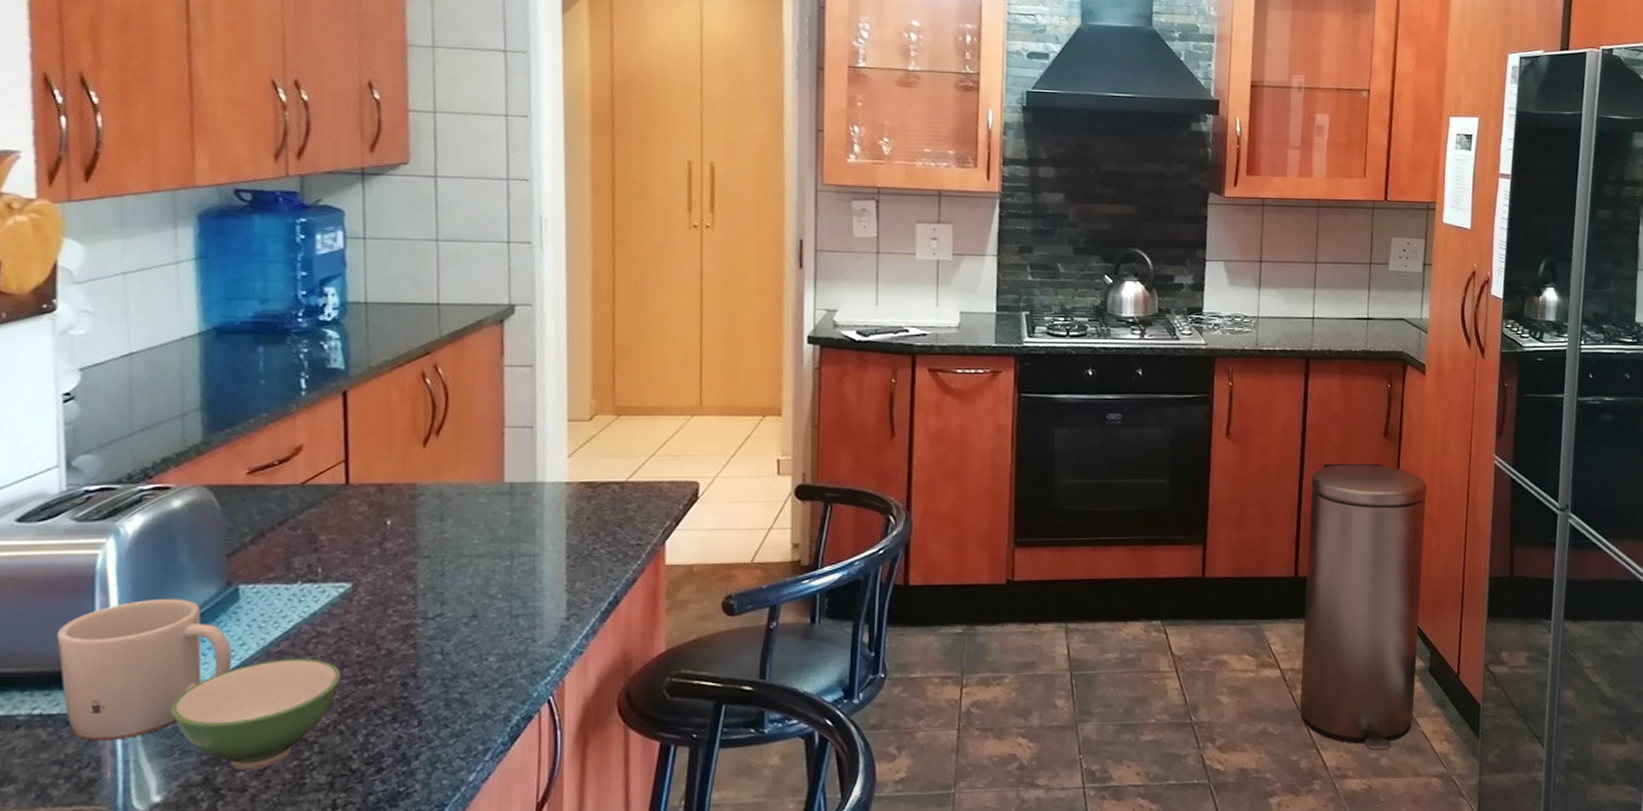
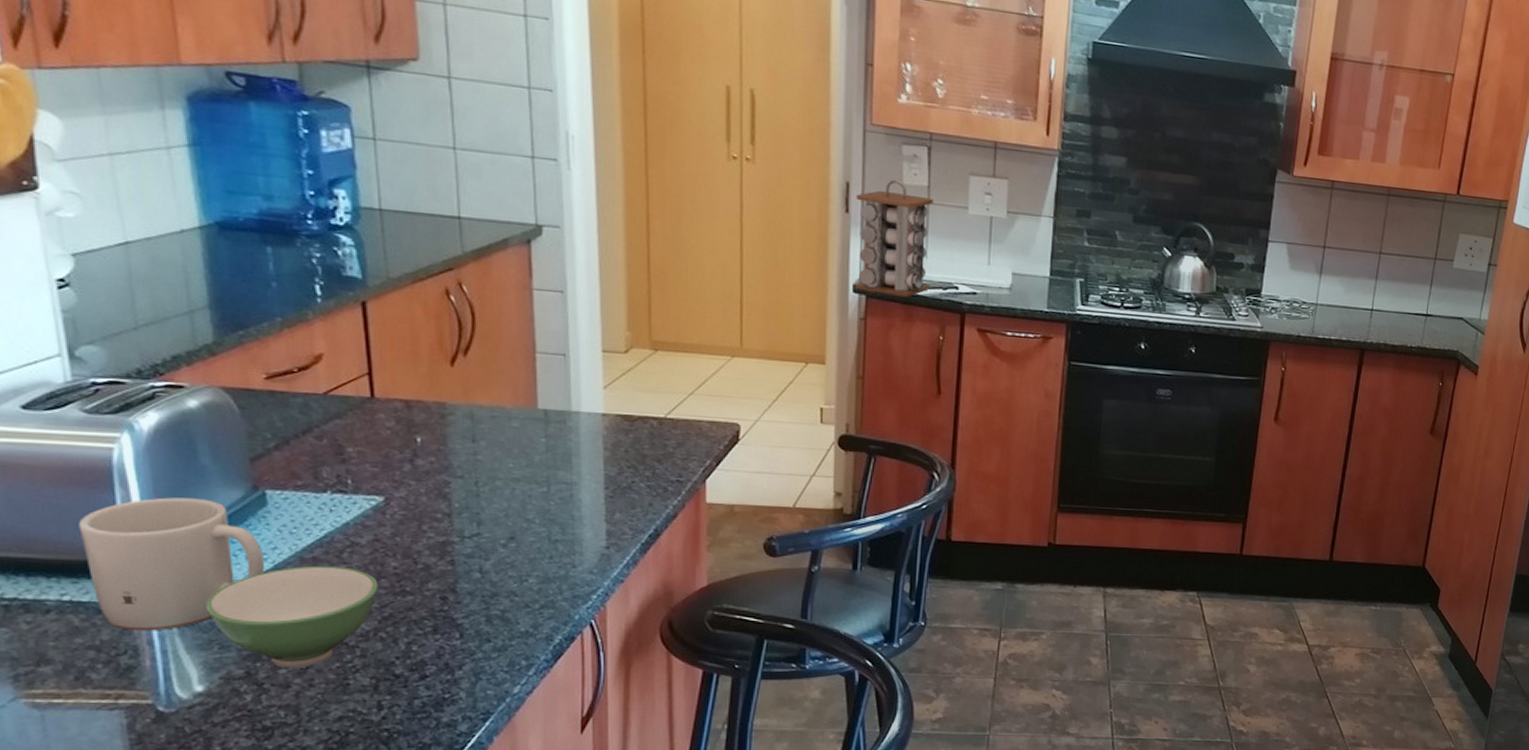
spice rack: none [809,233,882,344] -> present [854,179,933,298]
pedal bin: present [1299,463,1428,751] -> none [1322,455,1467,724]

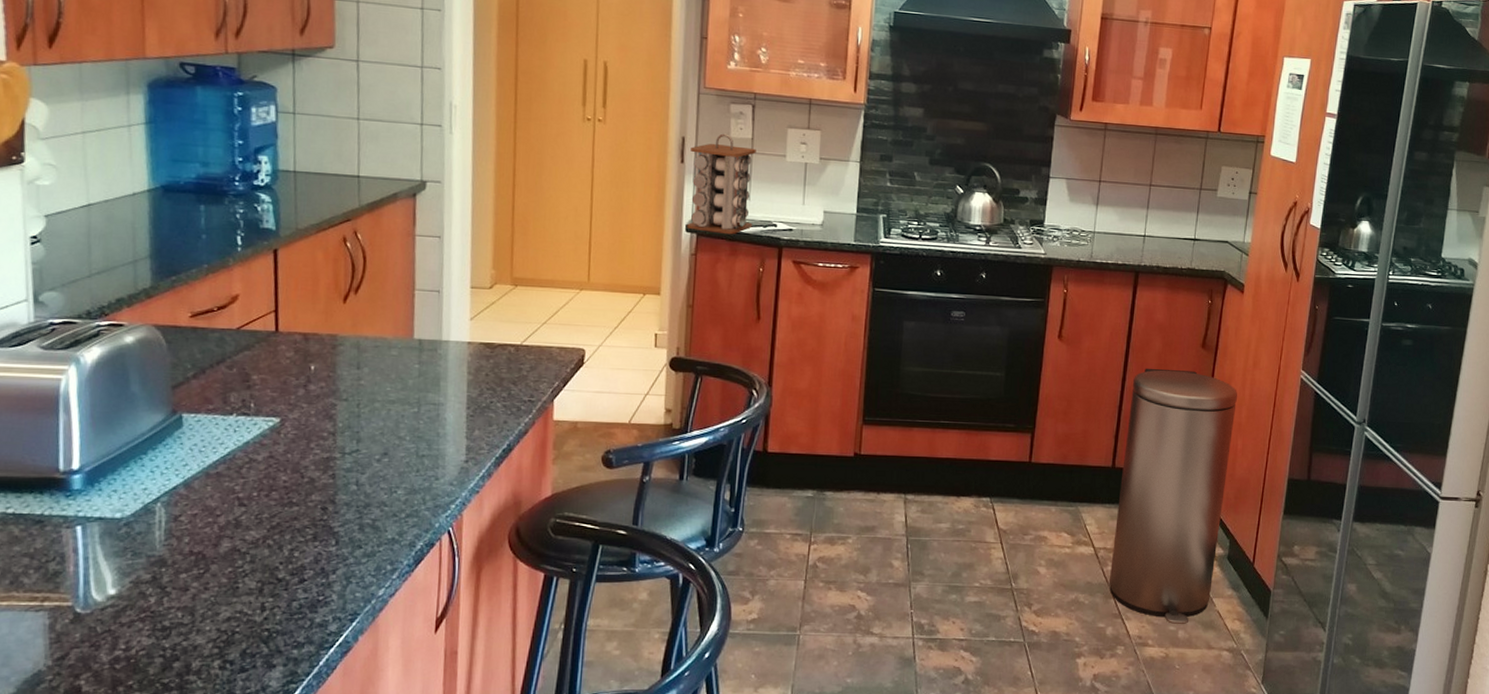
mug: present [79,497,264,631] -> none [27,420,176,540]
bowl: present [206,565,378,668] -> none [124,480,270,573]
pedal bin: none [1322,455,1467,724] -> present [1109,368,1238,624]

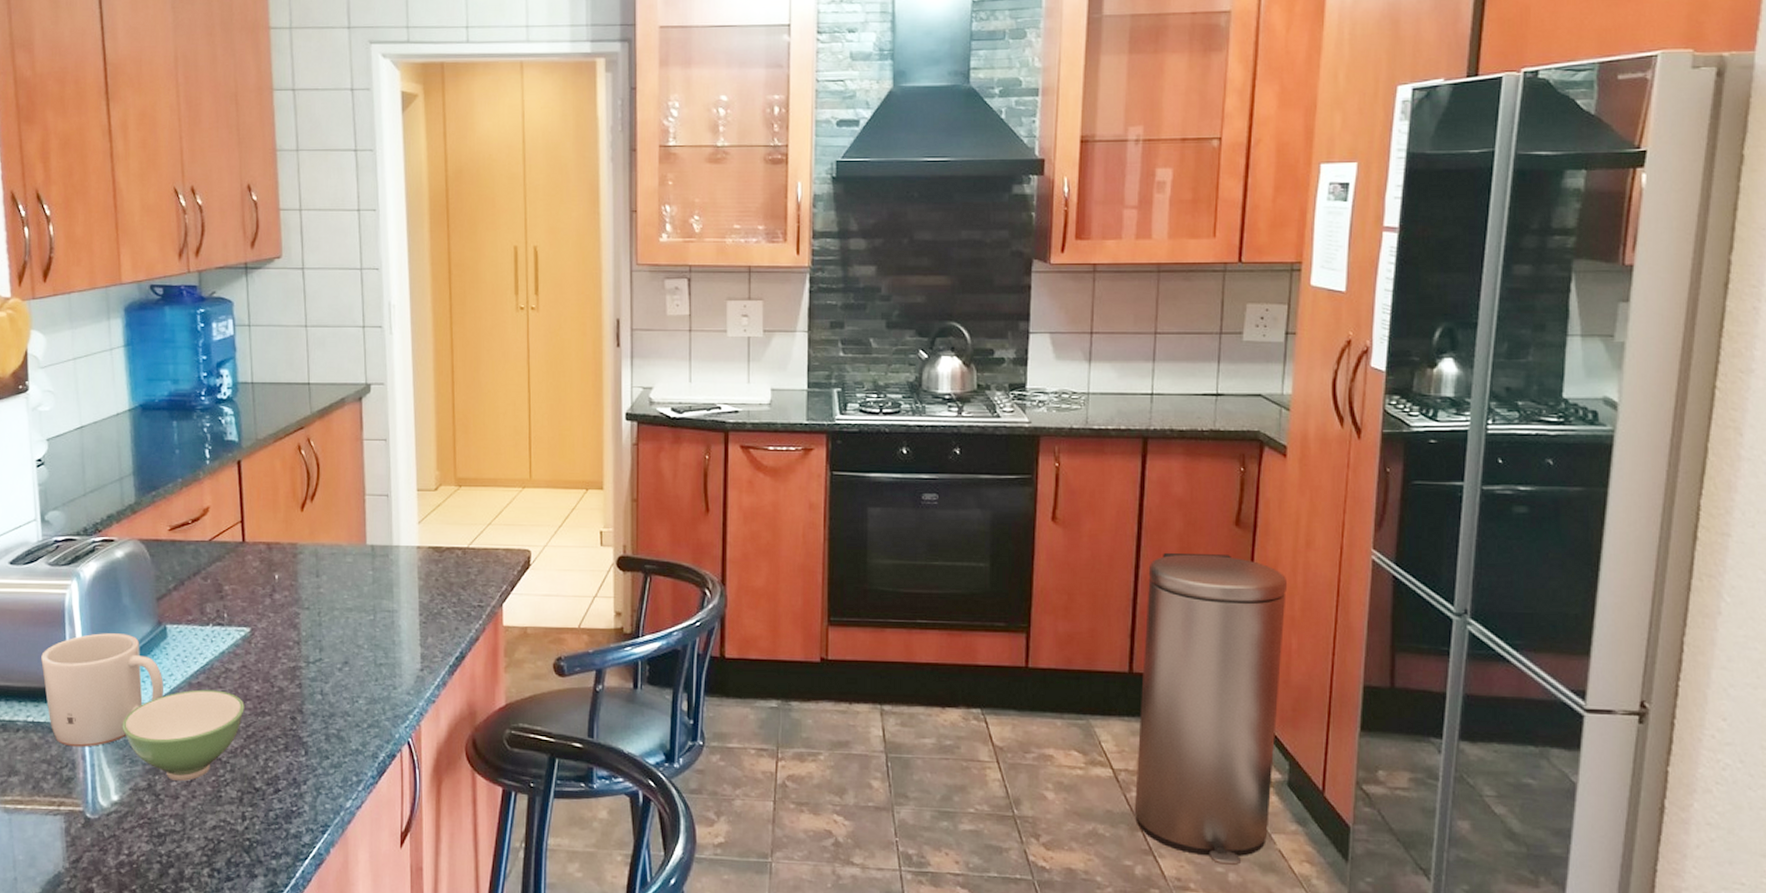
mug: none [27,420,176,540] -> present [41,632,163,747]
bowl: none [124,480,270,573] -> present [122,689,245,781]
spice rack: present [687,133,756,235] -> none [626,312,695,421]

